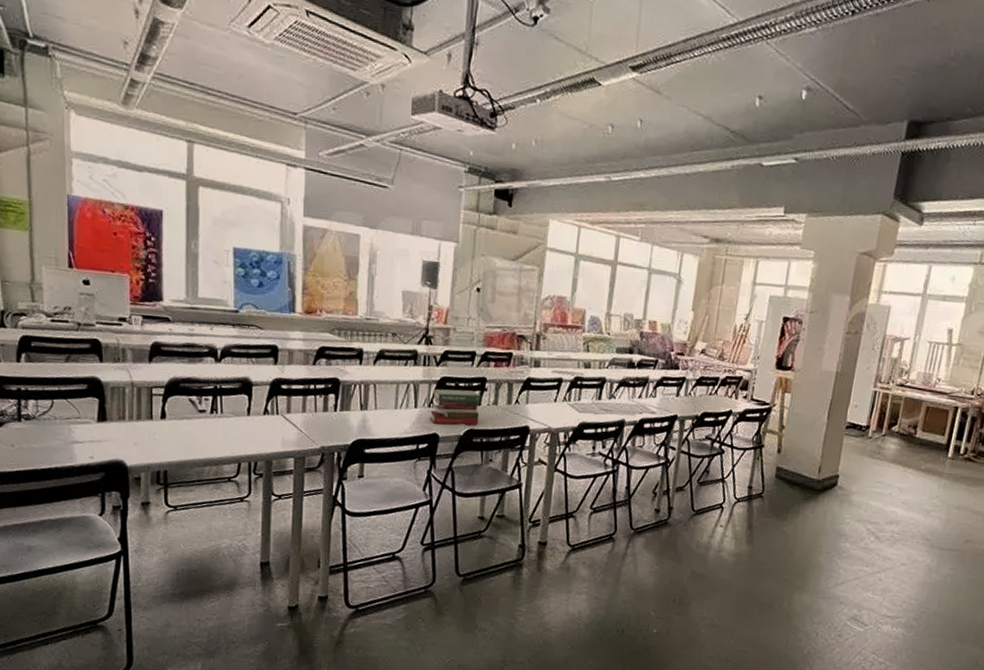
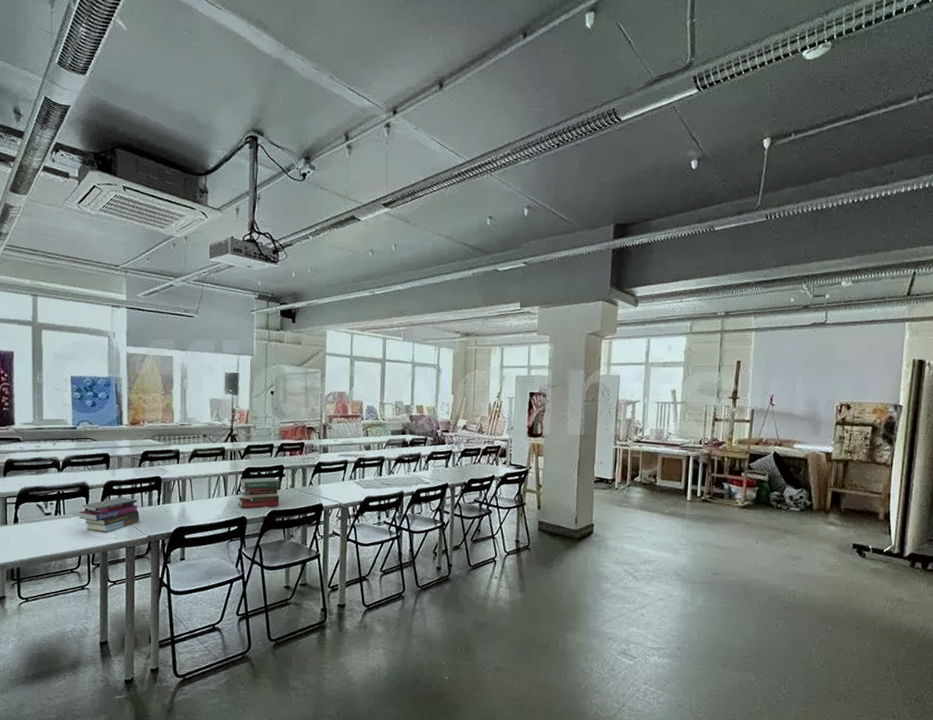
books: none [238,398,312,439] -> present [78,497,140,532]

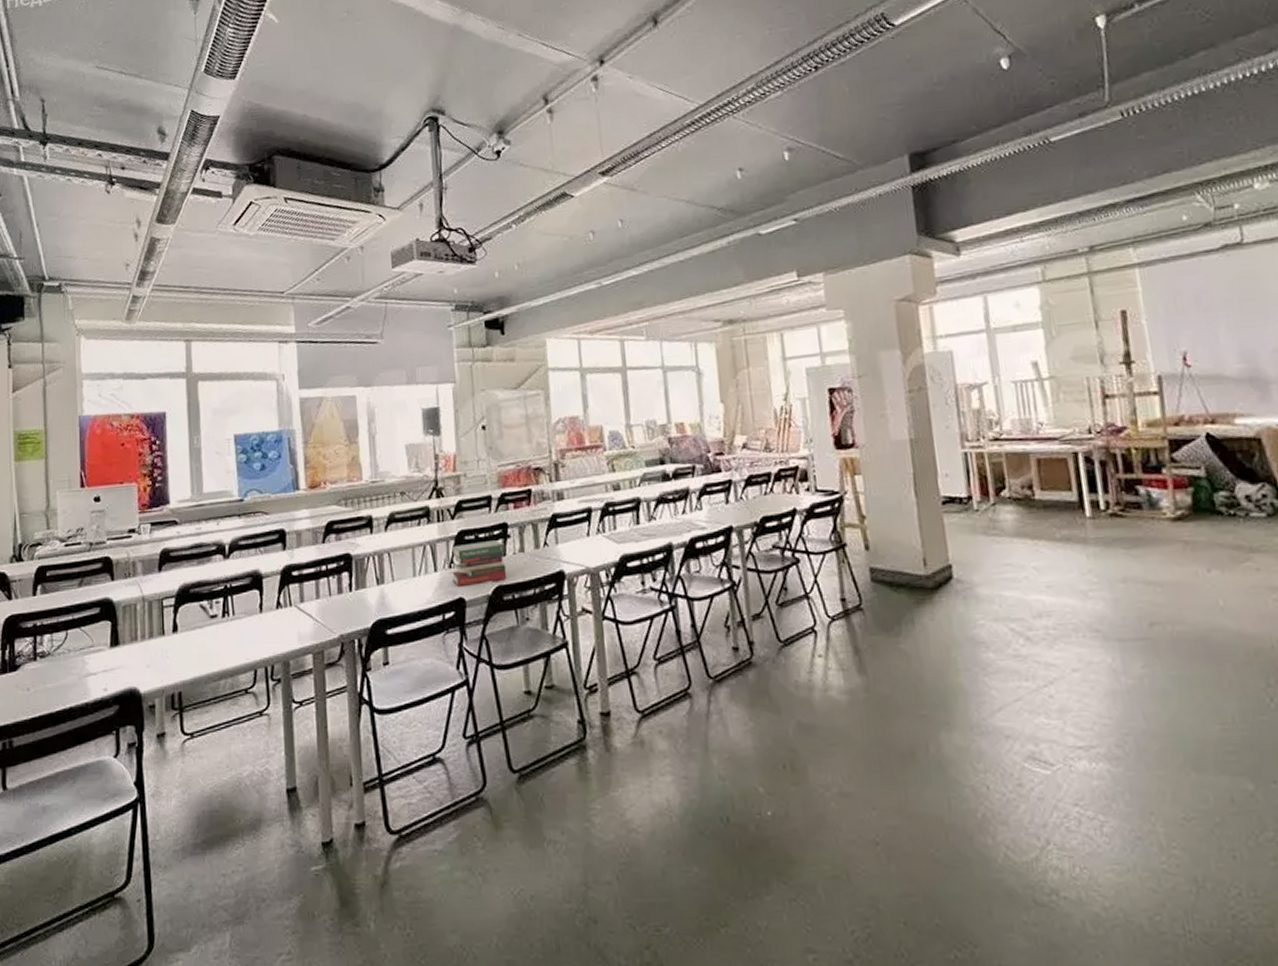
books: present [78,497,140,532] -> none [250,585,328,635]

